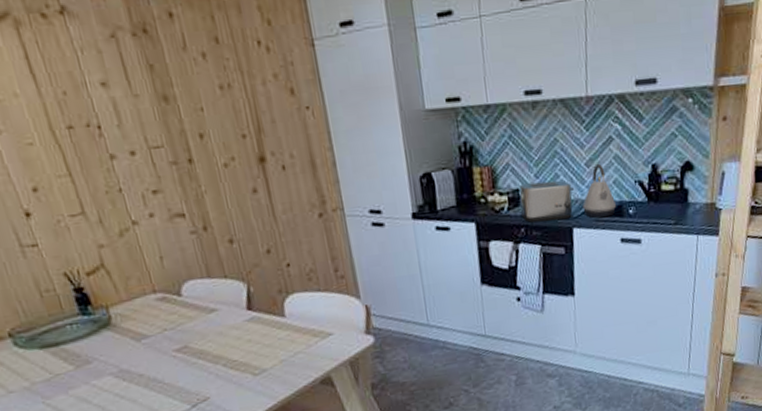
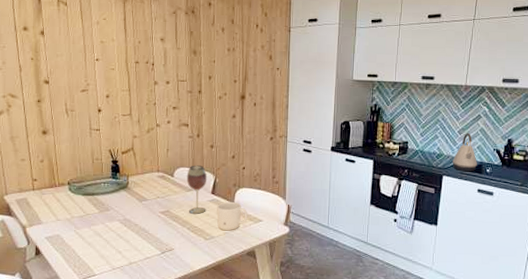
wineglass: none [201,271,245,344] -> present [186,165,207,214]
mug: none [260,315,311,358] -> present [217,201,248,231]
toaster: present [520,180,574,223] -> none [407,139,447,169]

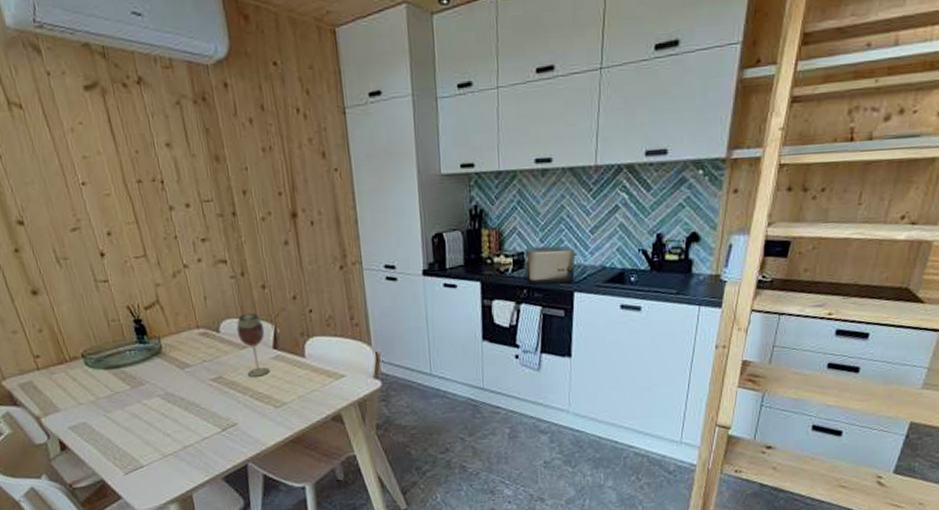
mug: present [217,201,248,231] -> none [283,355,326,394]
toaster: none [407,139,447,169] -> present [524,245,577,285]
kettle: present [452,132,477,172] -> none [585,230,618,284]

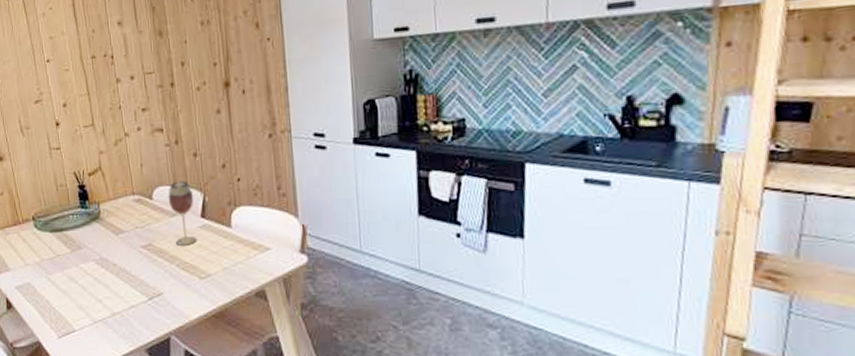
toaster: present [524,245,577,285] -> none [465,110,528,154]

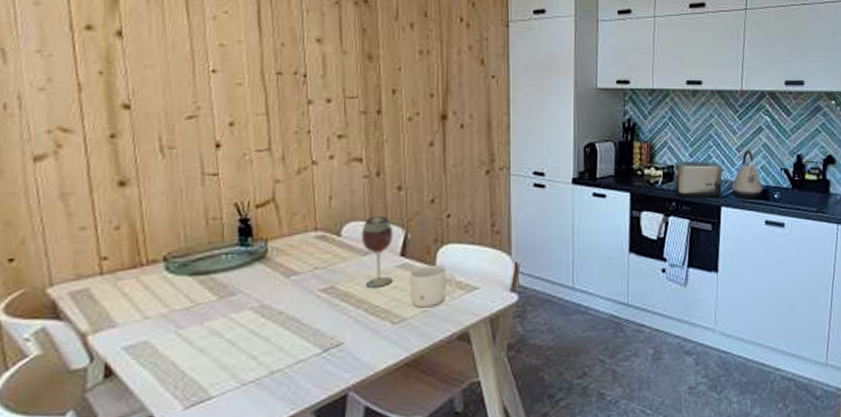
mug: none [210,225,251,266] -> present [409,264,457,308]
toaster: none [465,110,528,154] -> present [674,161,724,198]
kettle: none [537,93,579,154] -> present [731,149,762,200]

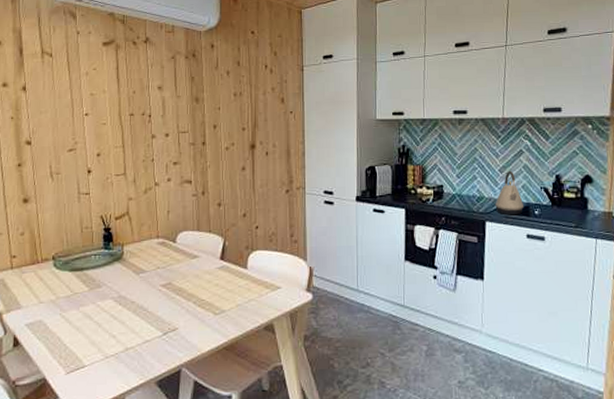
wineglass: present [361,216,394,288] -> none [191,227,215,285]
mug: present [409,264,457,308] -> none [227,267,264,303]
toaster: present [674,161,724,198] -> none [443,181,488,214]

